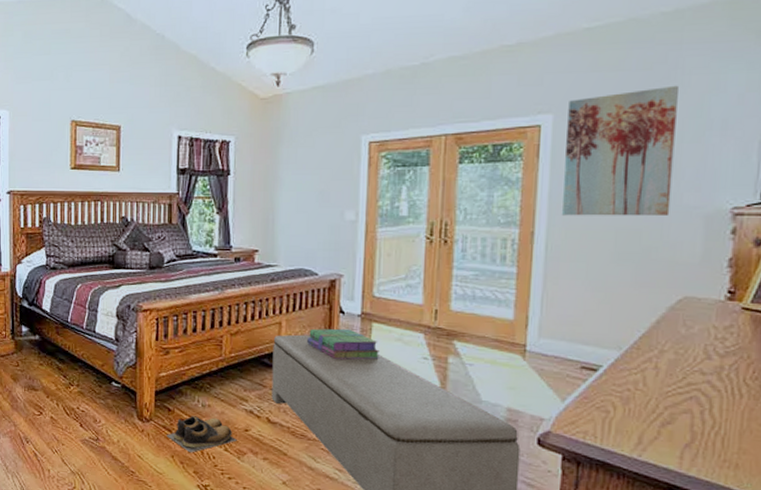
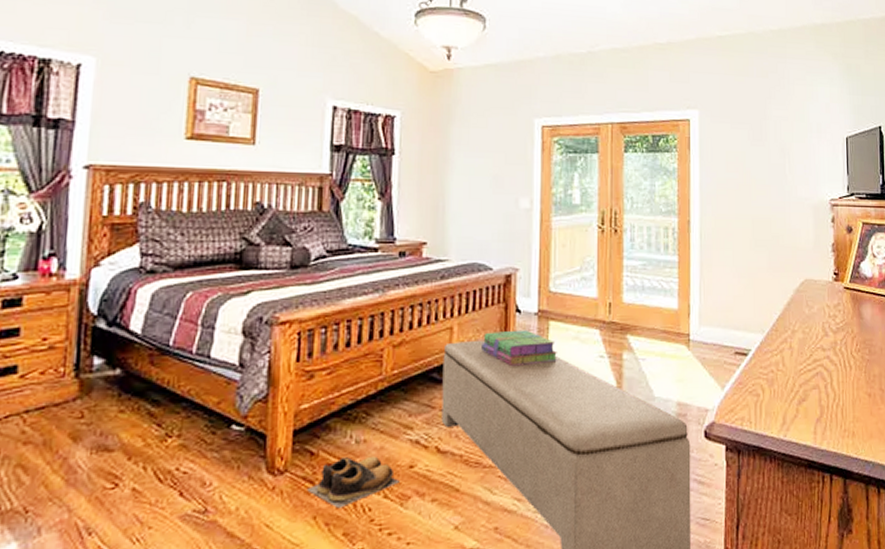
wall art: present [561,85,678,217] -> none [710,92,789,207]

